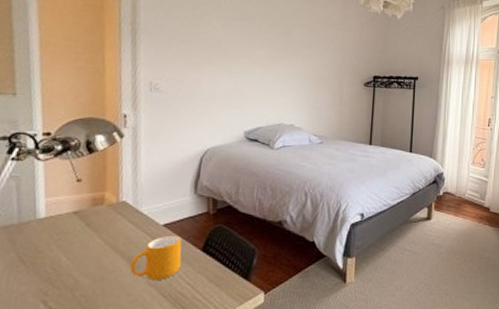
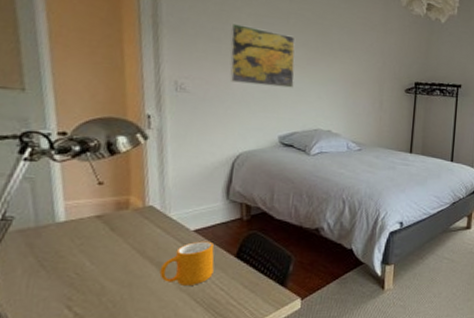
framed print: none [199,26,261,85] -> present [230,22,296,88]

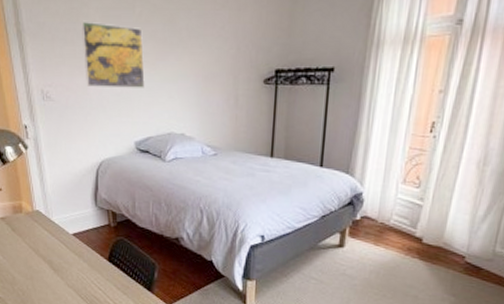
mug: present [159,241,215,285] -> none [51,244,92,283]

